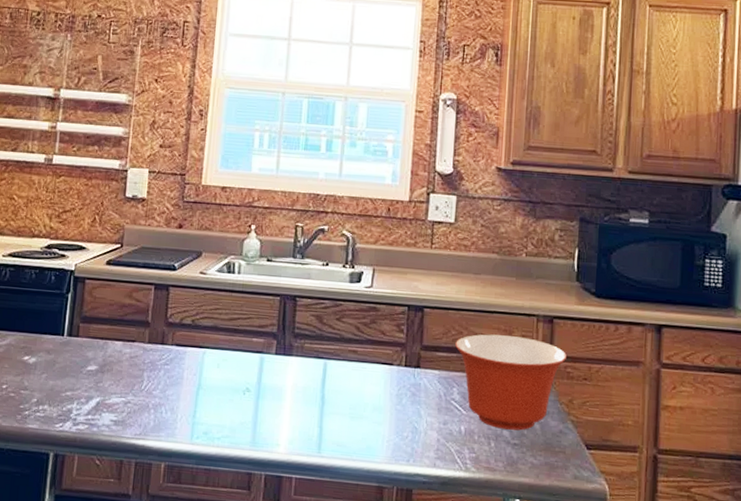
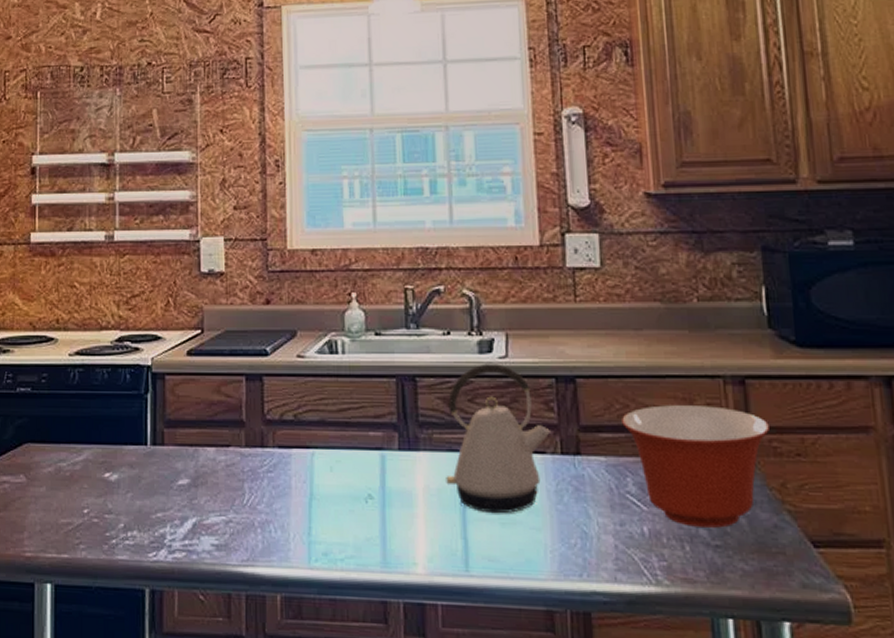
kettle: none [311,291,399,410] -> present [446,363,550,514]

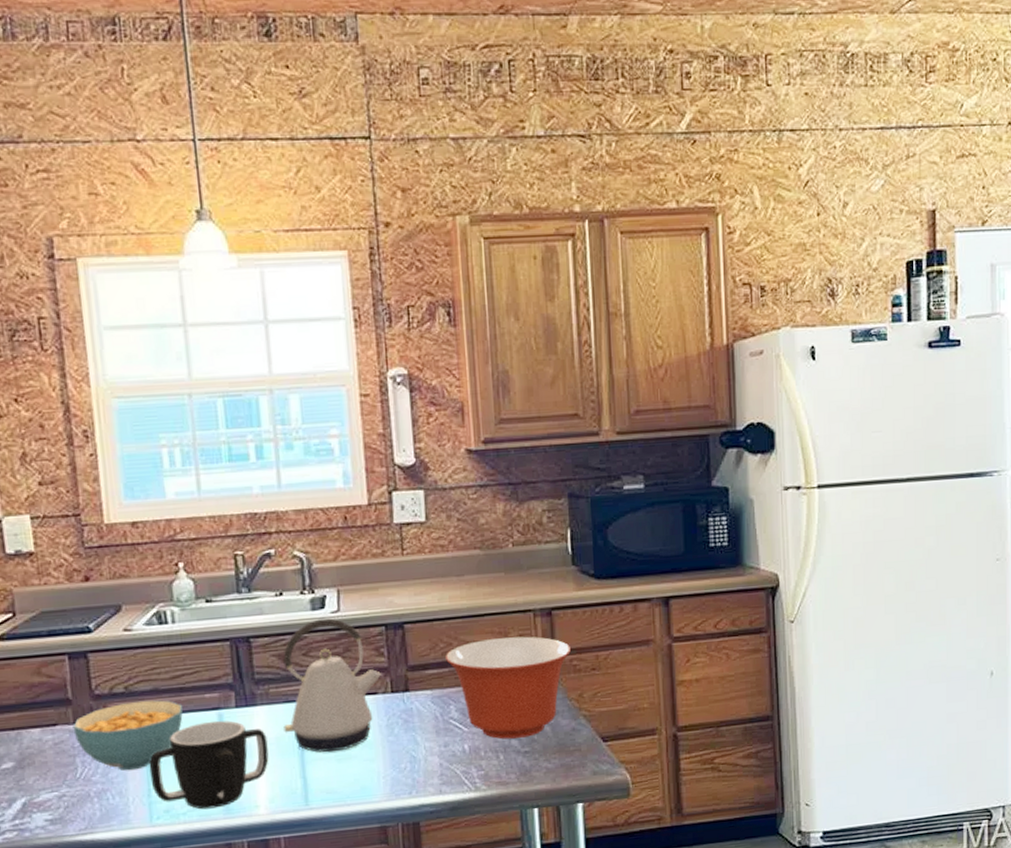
cereal bowl: none [244,431,348,505] -> present [72,700,183,771]
mug: none [311,462,430,559] -> present [149,720,269,810]

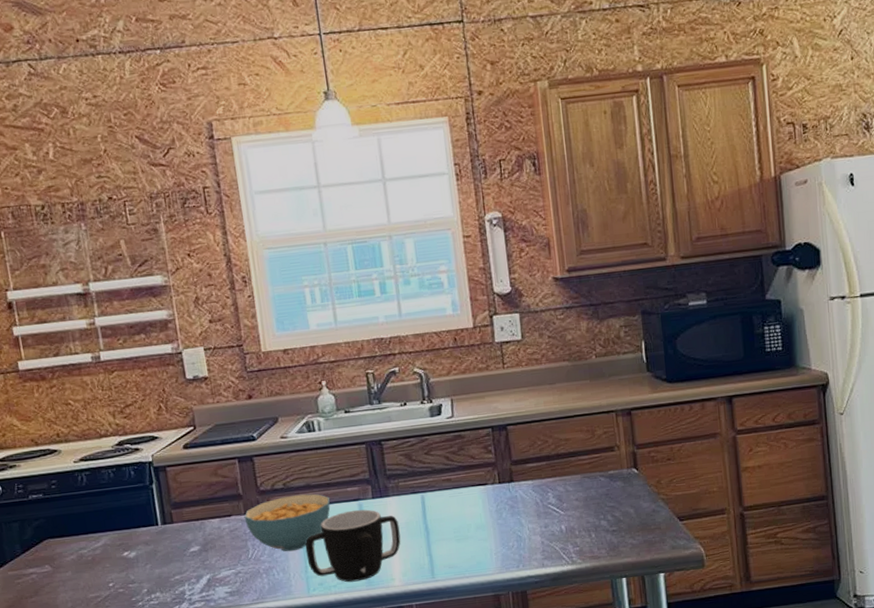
kettle: present [283,618,381,753] -> none [409,423,490,534]
mixing bowl: present [446,636,572,740] -> none [543,433,650,521]

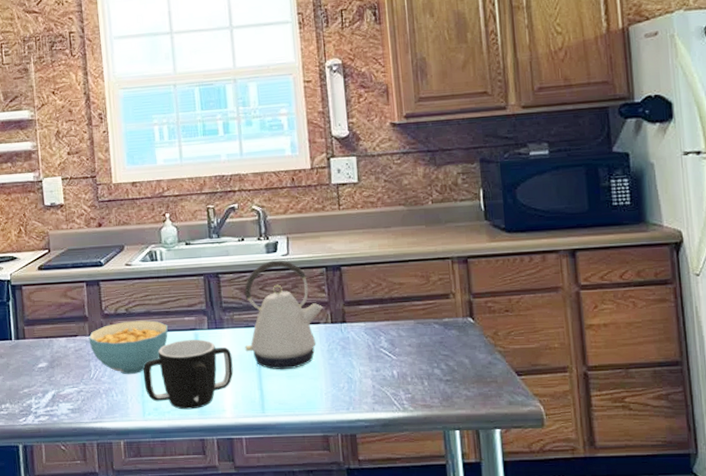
kettle: none [409,423,490,534] -> present [244,260,323,370]

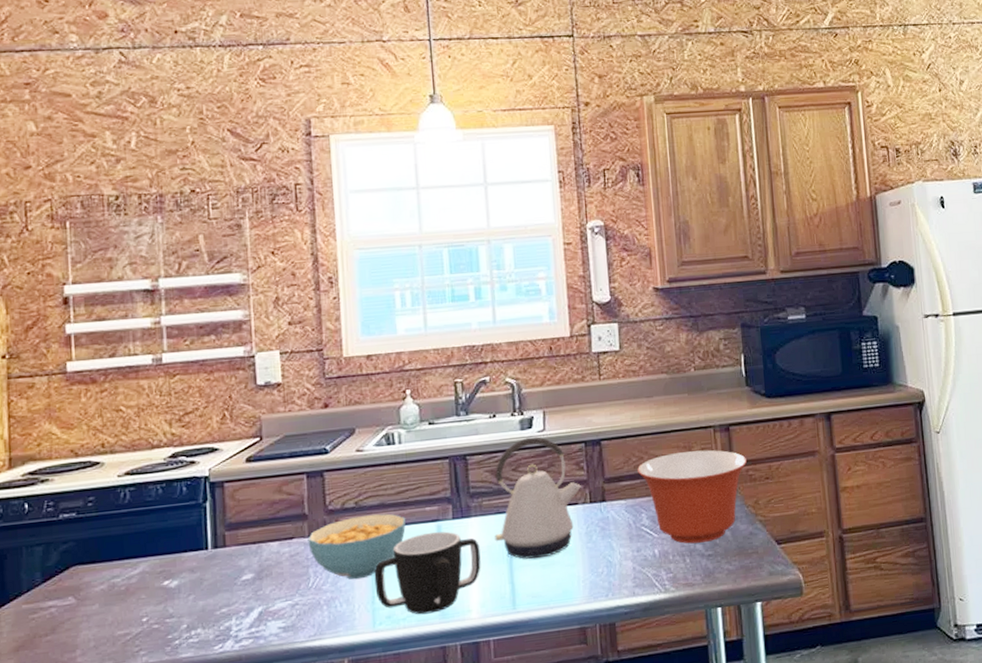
mixing bowl: none [376,280,487,368] -> present [637,450,748,544]

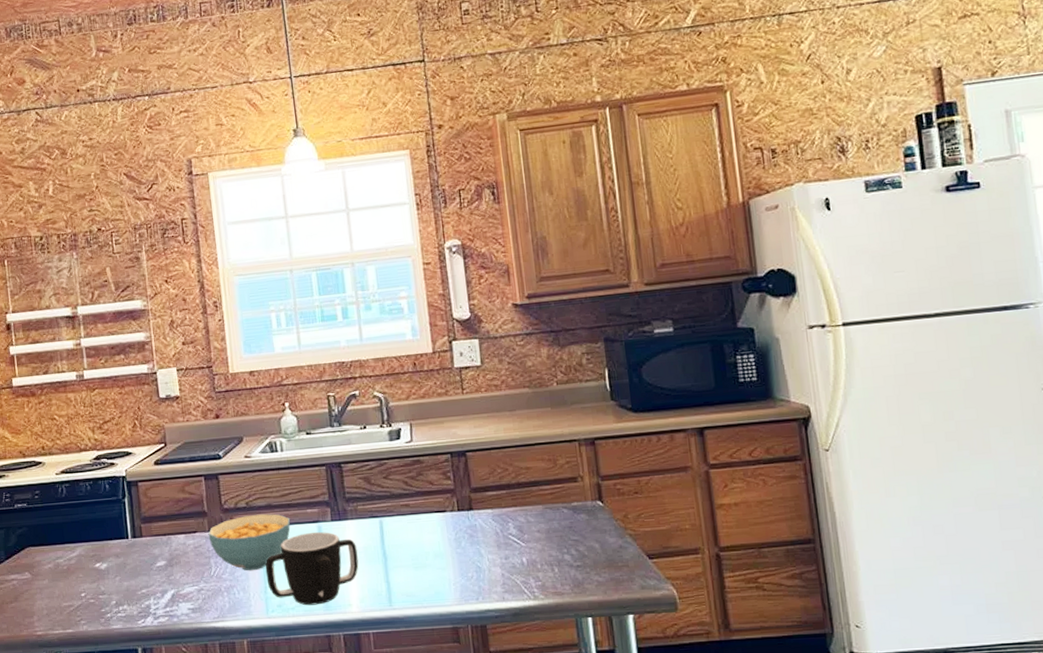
kettle: present [495,437,581,559] -> none [368,447,449,561]
mixing bowl: present [637,450,748,544] -> none [503,463,615,554]

